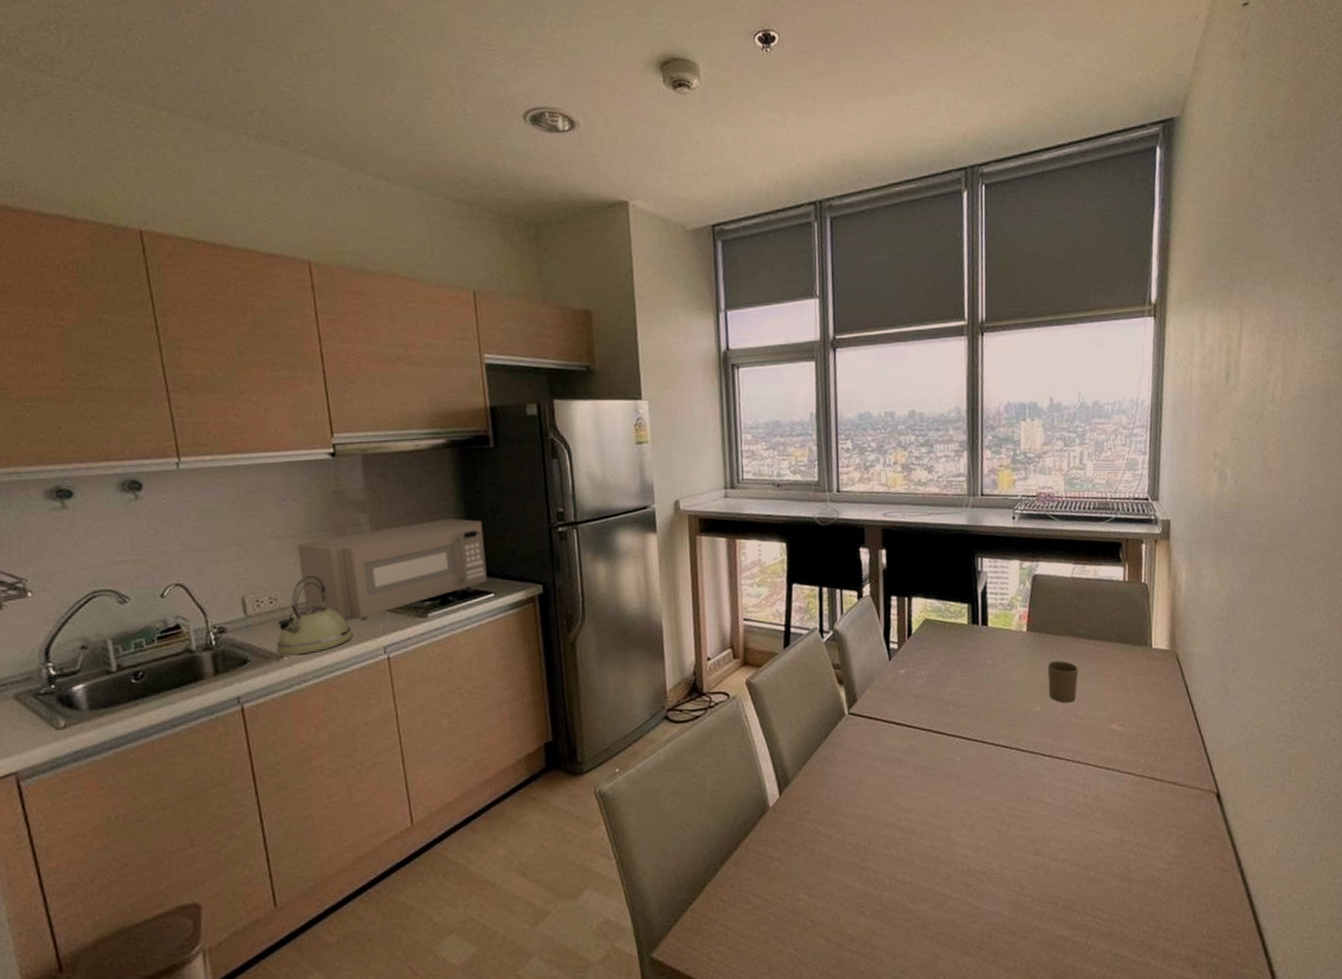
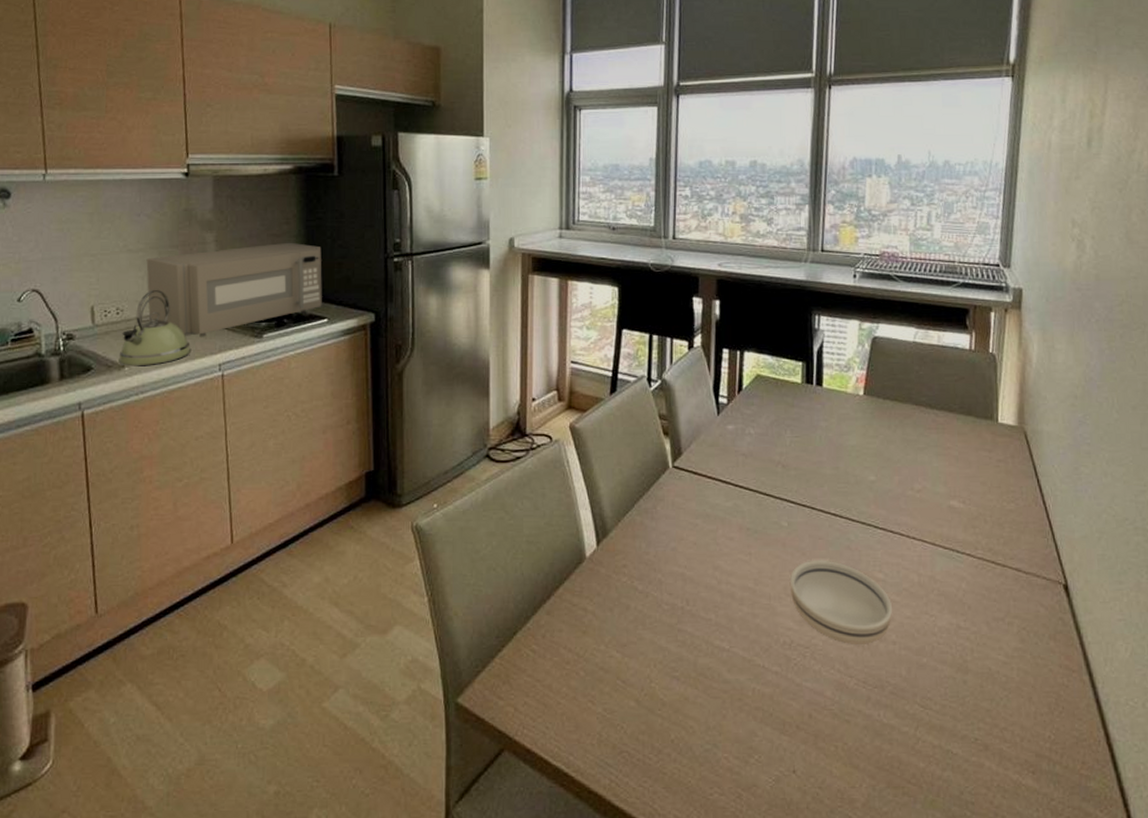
bowl: none [965,790,1062,866] -> present [790,559,893,644]
mug: present [1047,661,1079,703] -> none [884,429,917,474]

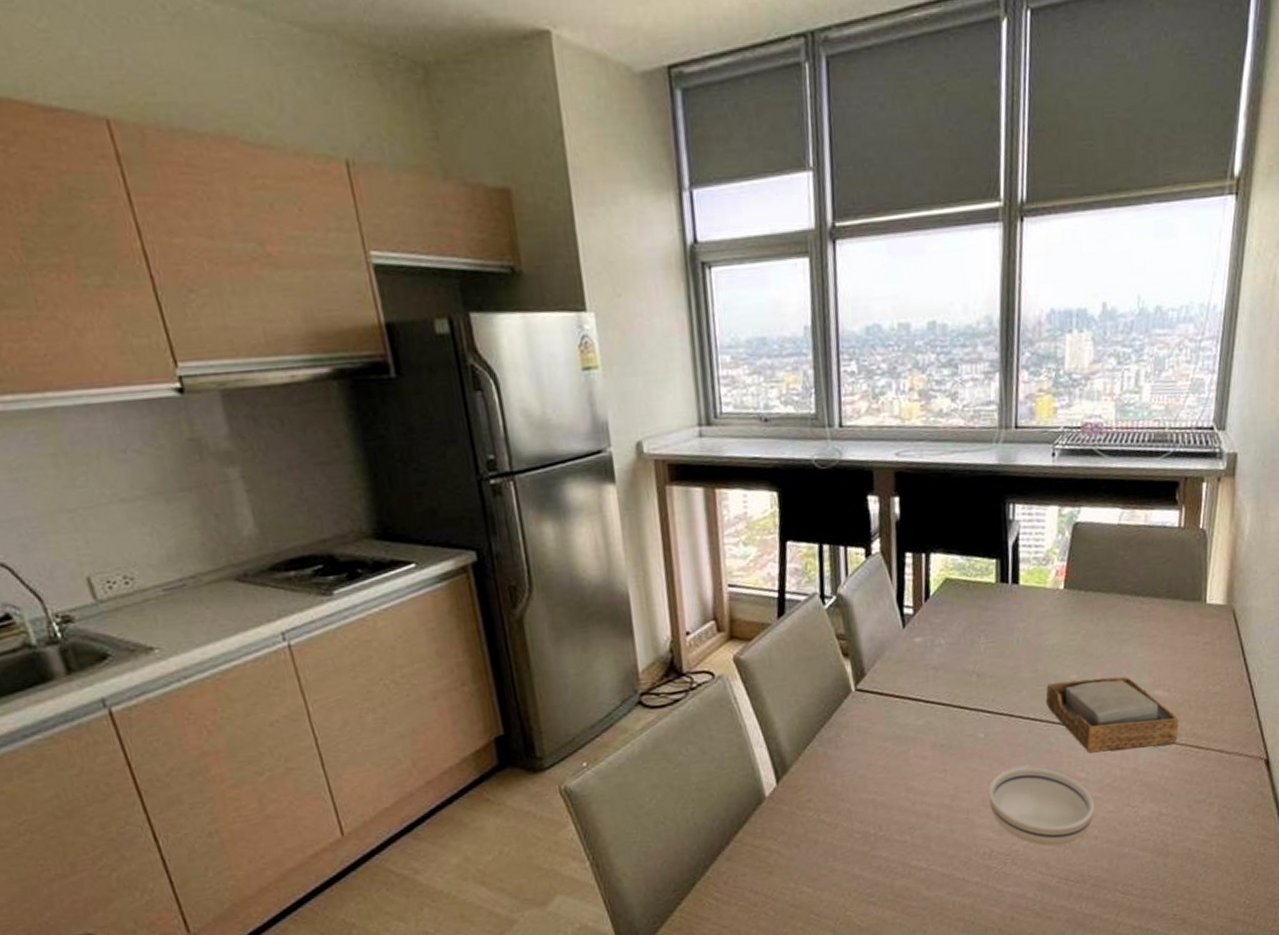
kettle: present [118,290,192,367] -> none [139,548,241,648]
microwave: present [146,242,322,337] -> none [149,470,405,603]
napkin holder: none [845,482,975,557] -> present [1045,676,1179,753]

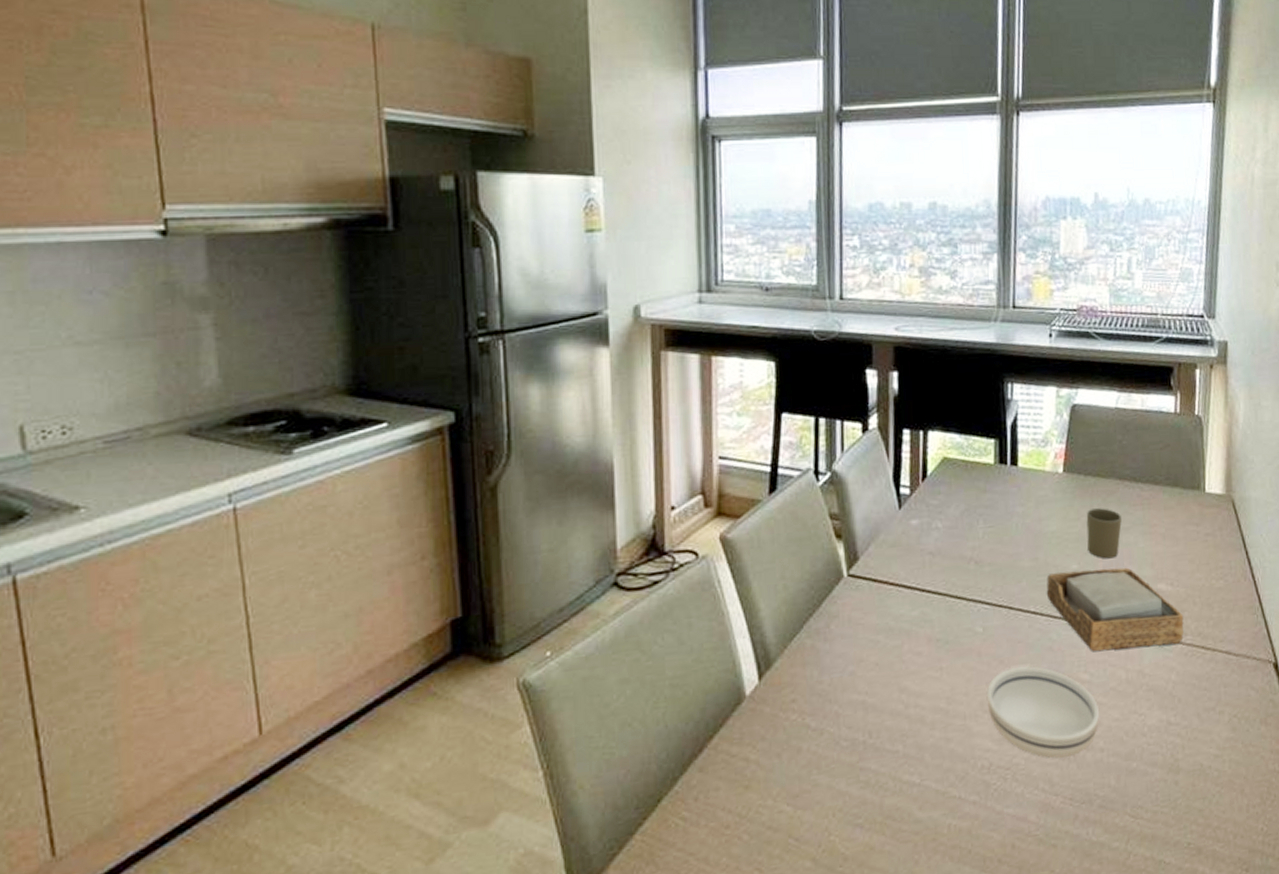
mug: none [1086,621,1121,669] -> present [1086,508,1122,559]

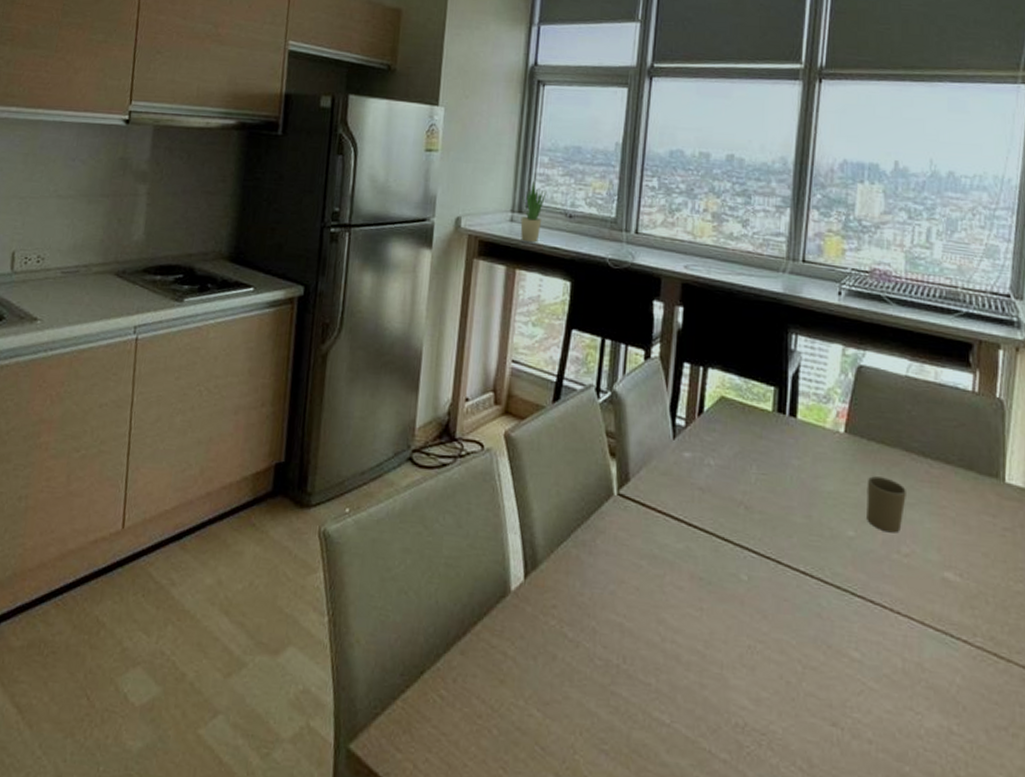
potted plant: none [709,253,737,324] -> present [520,180,547,243]
bowl: present [987,666,1100,759] -> none [747,625,870,740]
napkin holder: present [1046,567,1184,652] -> none [818,535,974,645]

